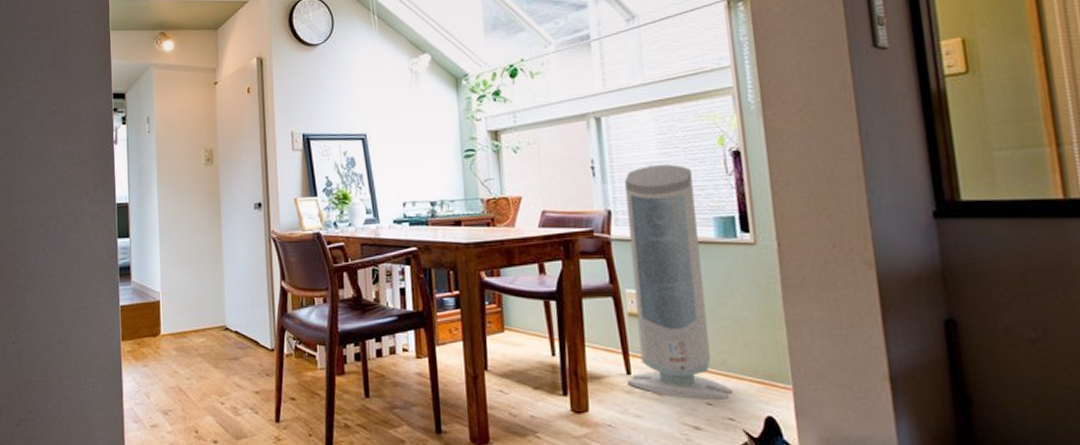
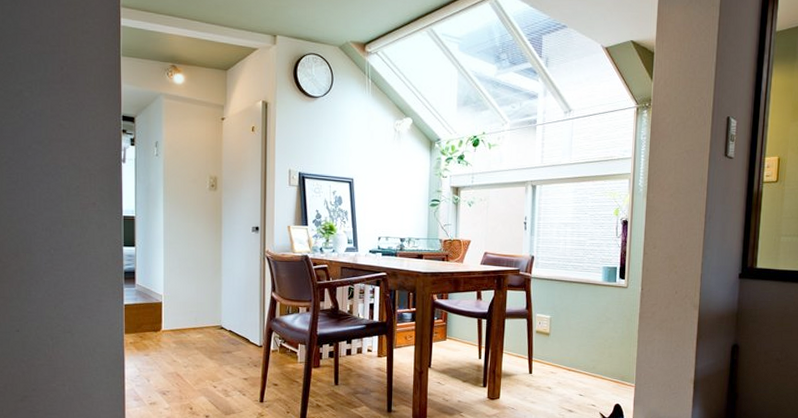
air purifier: present [624,164,732,399] -> none [529,225,597,392]

